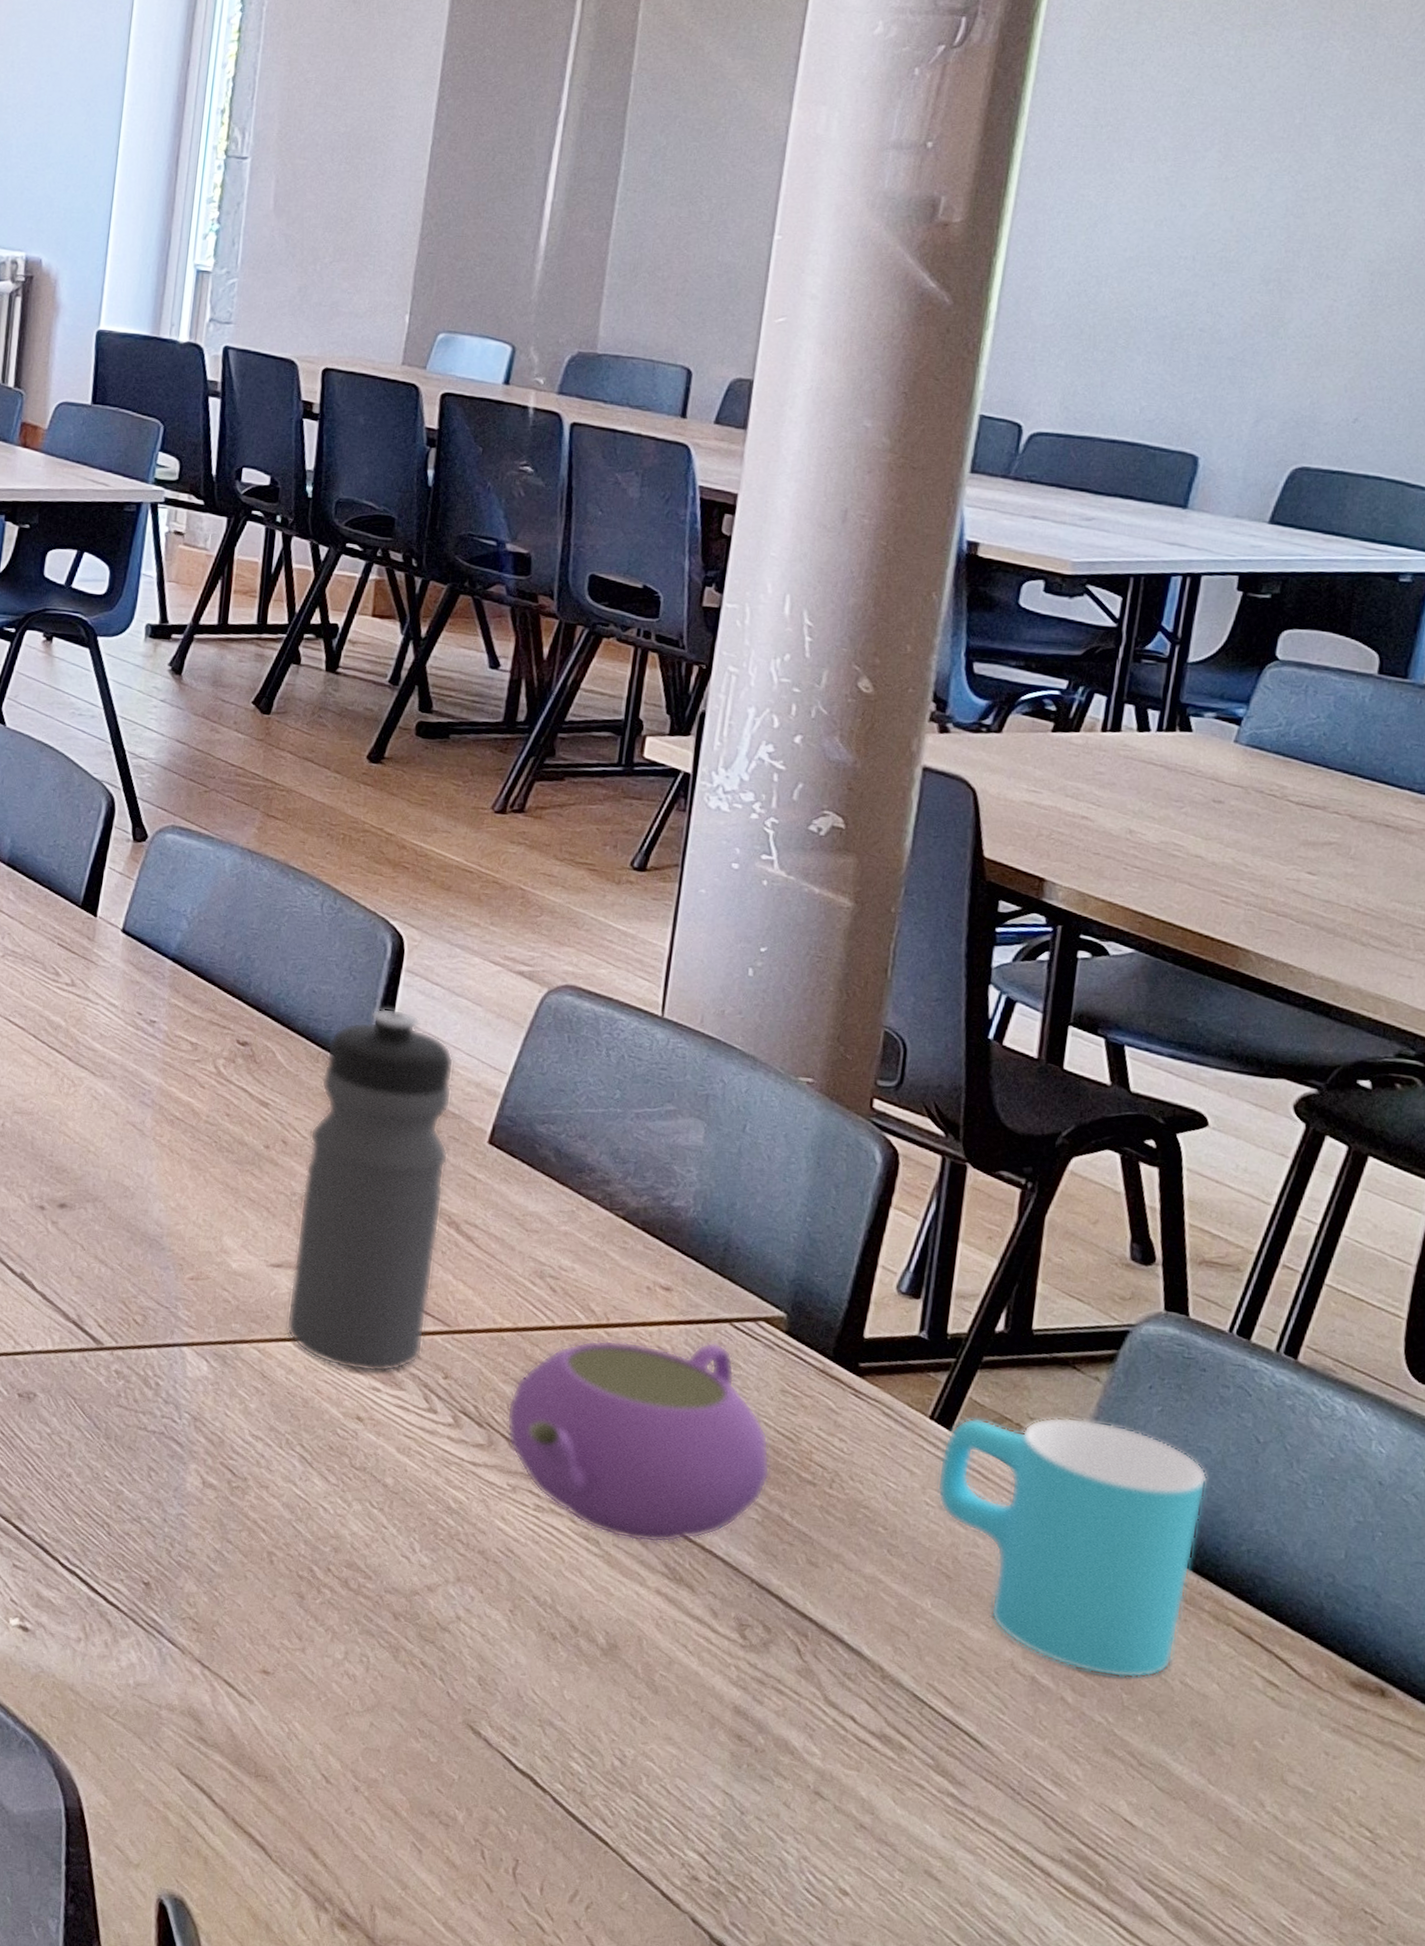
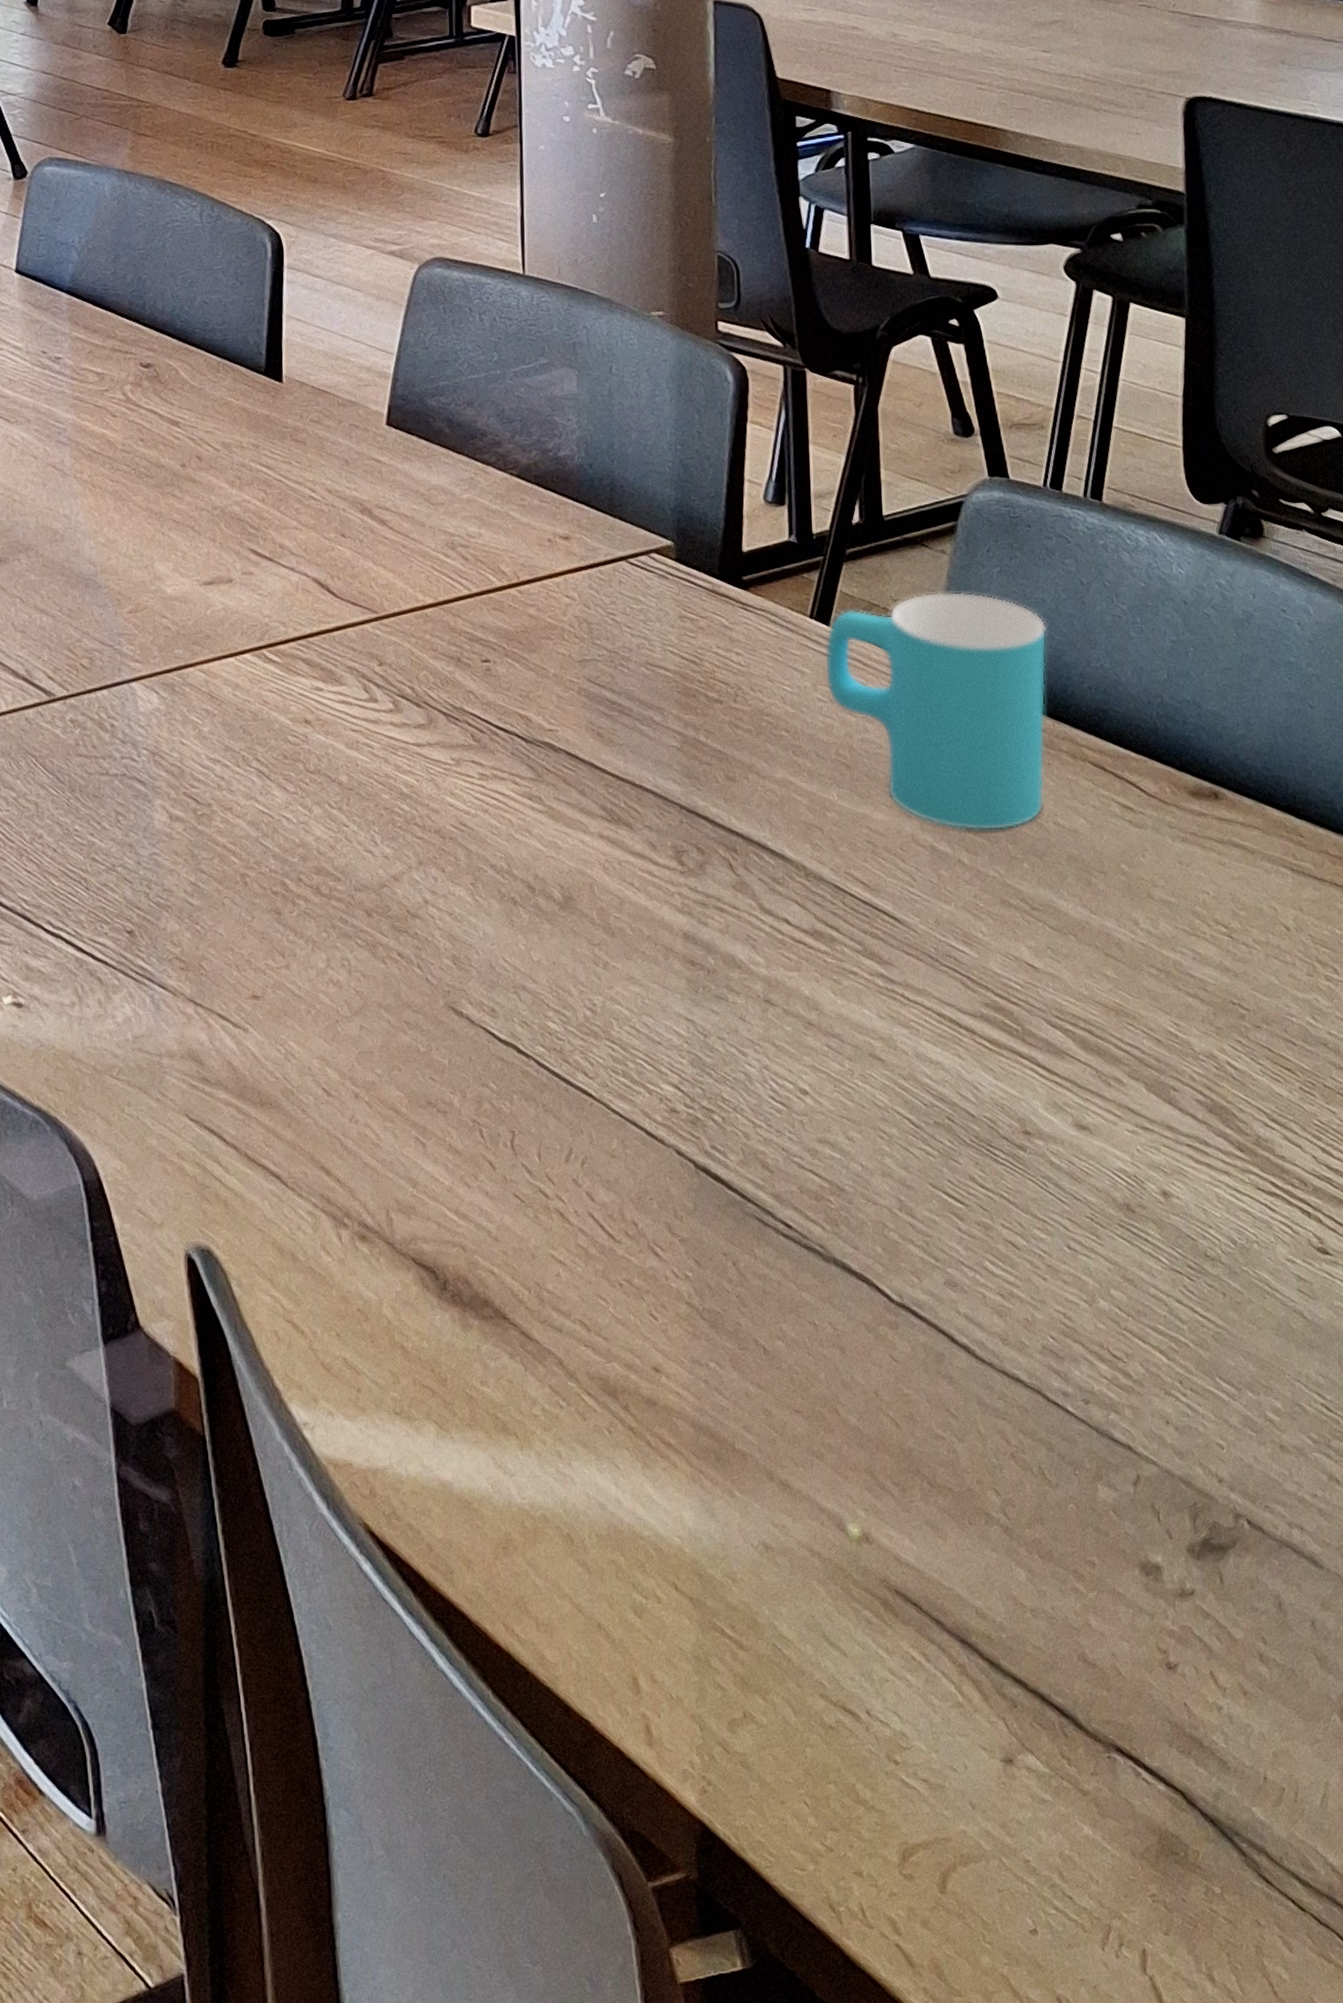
water bottle: present [286,1008,454,1373] -> none [222,307,356,674]
teapot: present [506,1339,771,1543] -> none [441,581,681,791]

